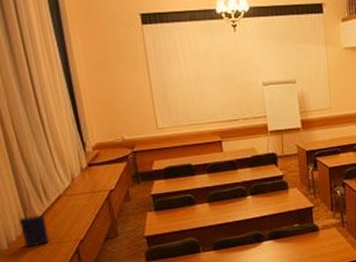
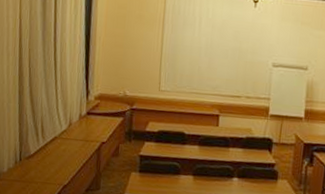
book: present [19,214,50,248] -> none [13,151,37,182]

